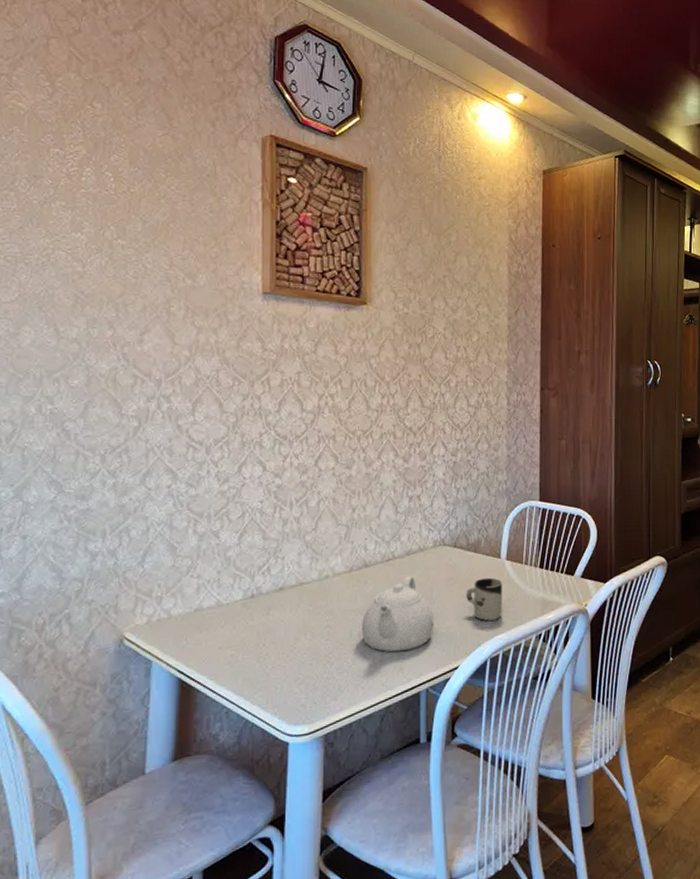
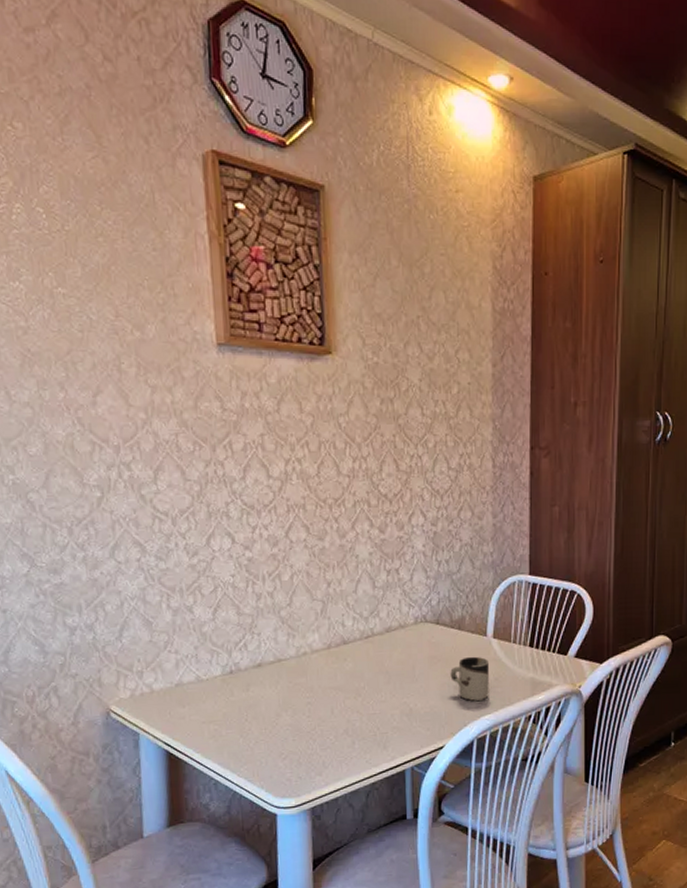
teapot: present [362,576,434,652] -> none [343,653,418,731]

